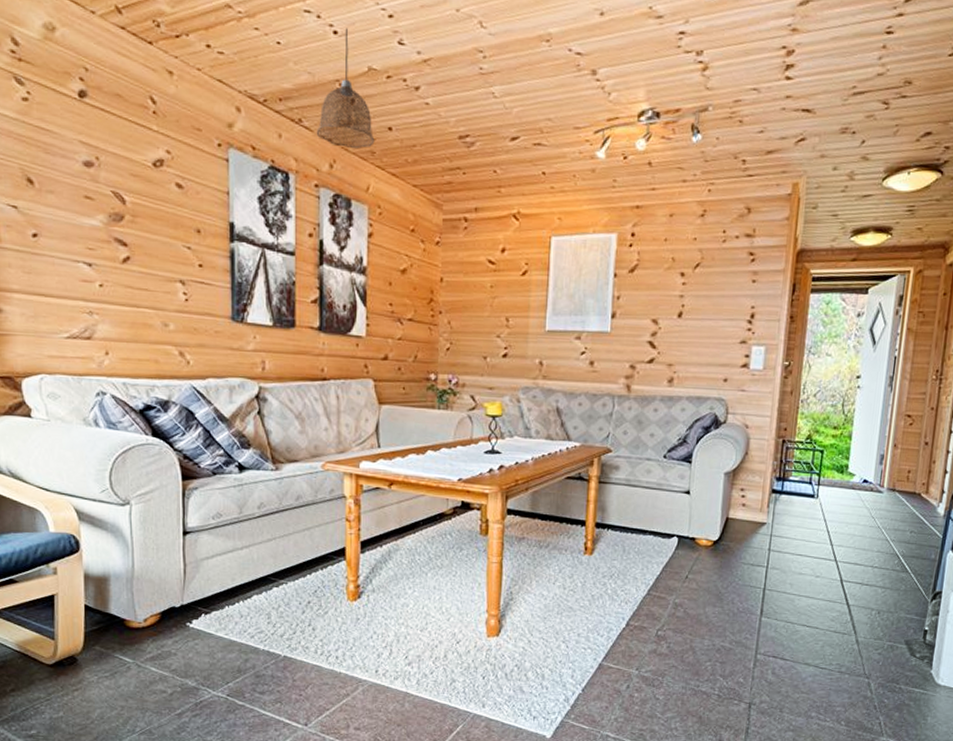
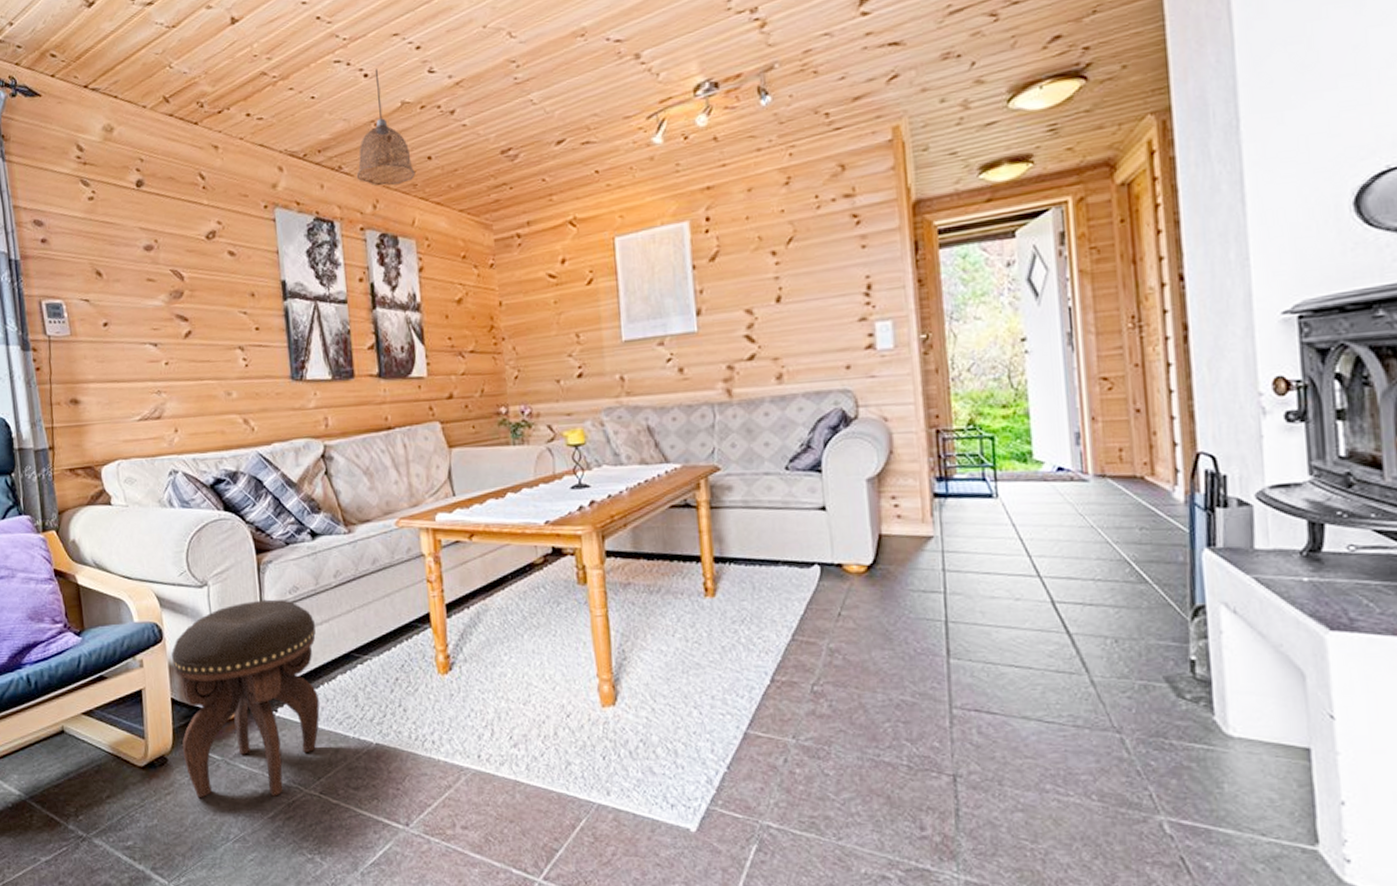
footstool: none [88,522,235,697] -> present [172,599,320,798]

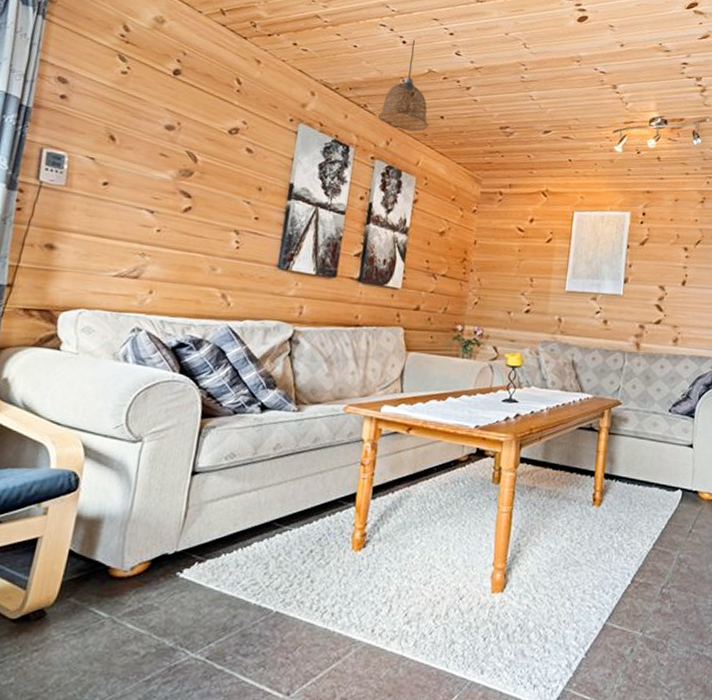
footstool: present [172,599,320,798] -> none [65,462,244,659]

